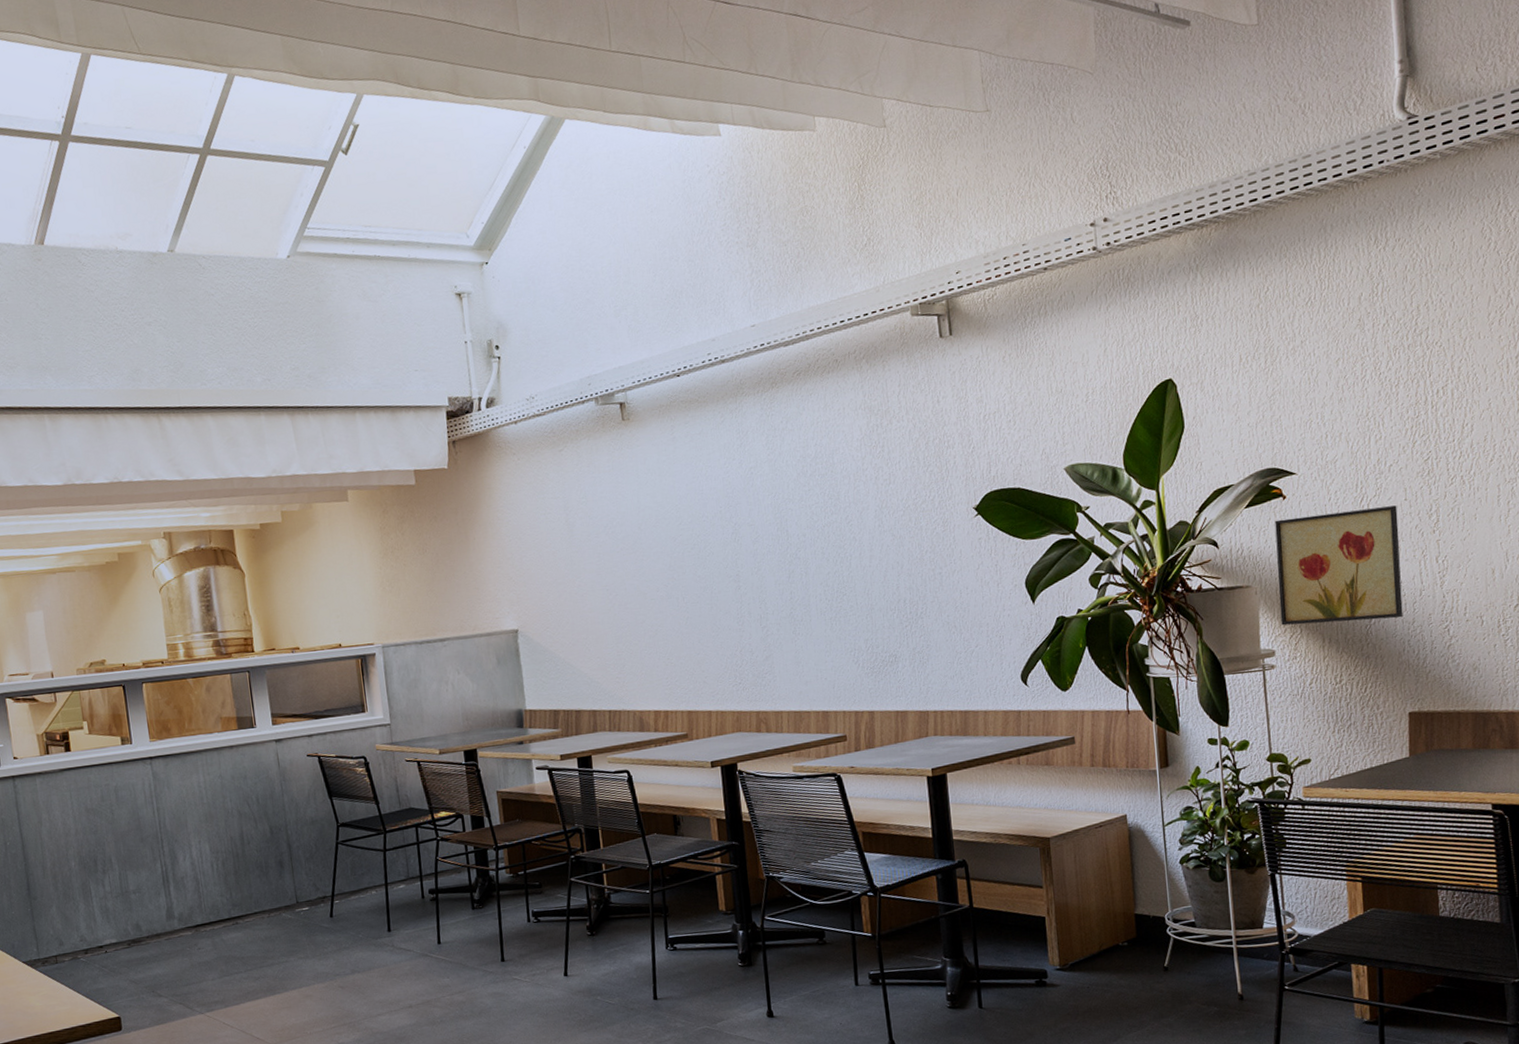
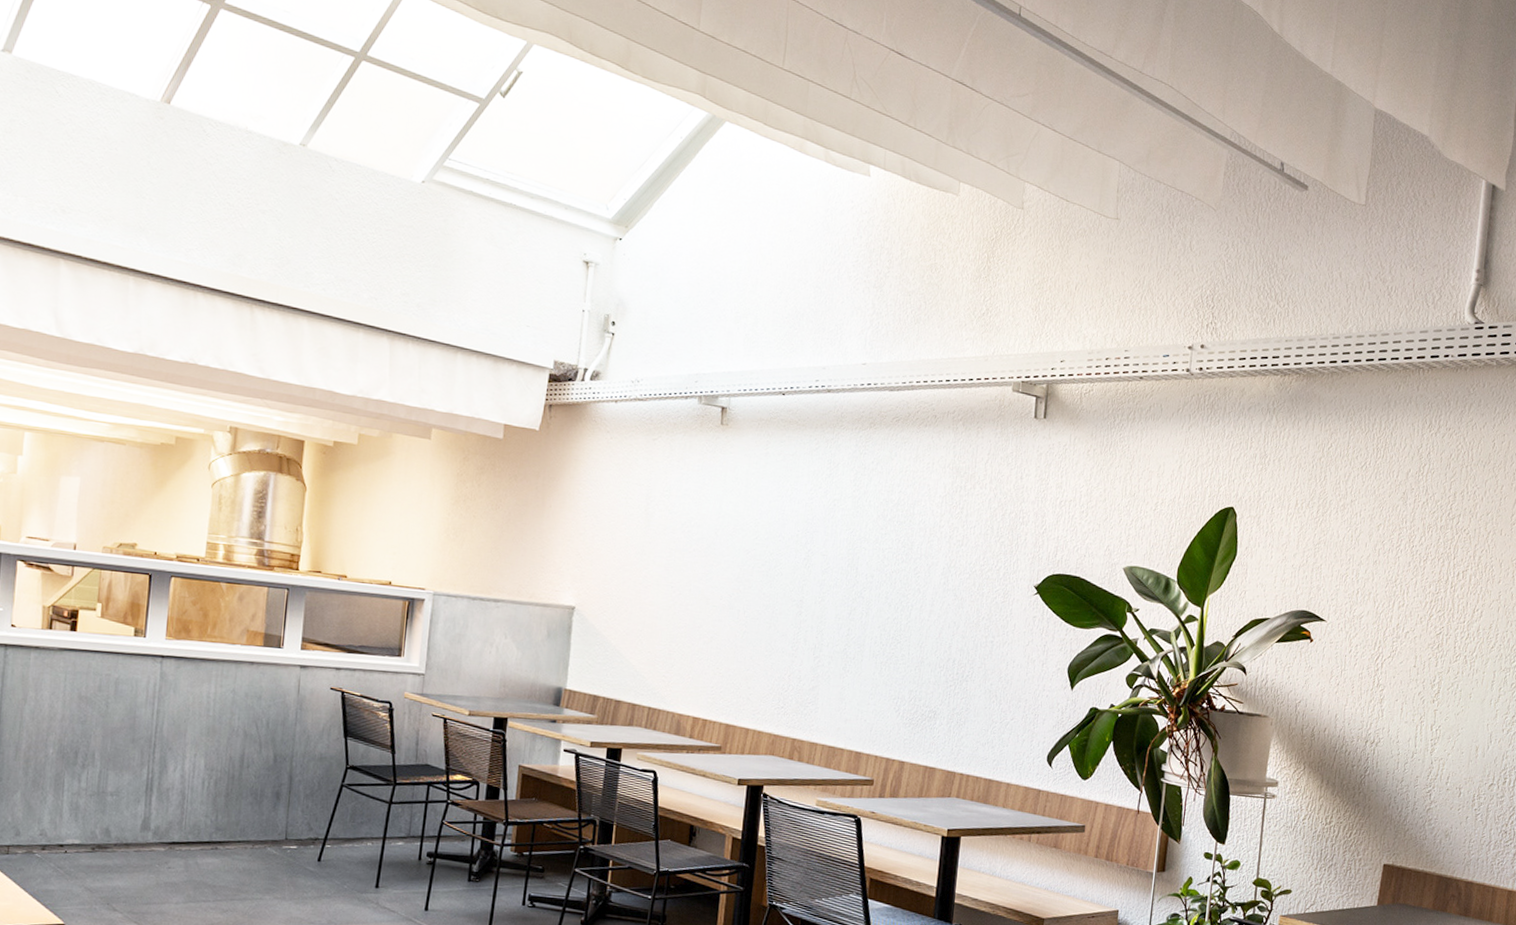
wall art: present [1275,505,1403,626] -> none [1288,660,1406,775]

